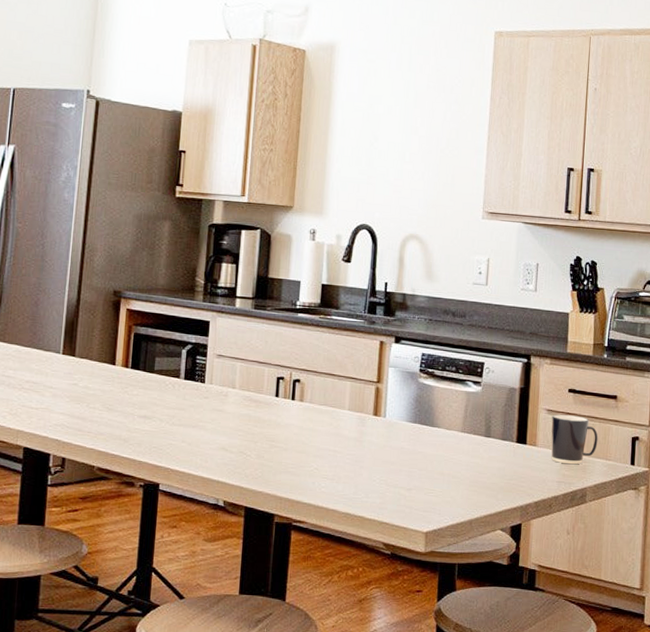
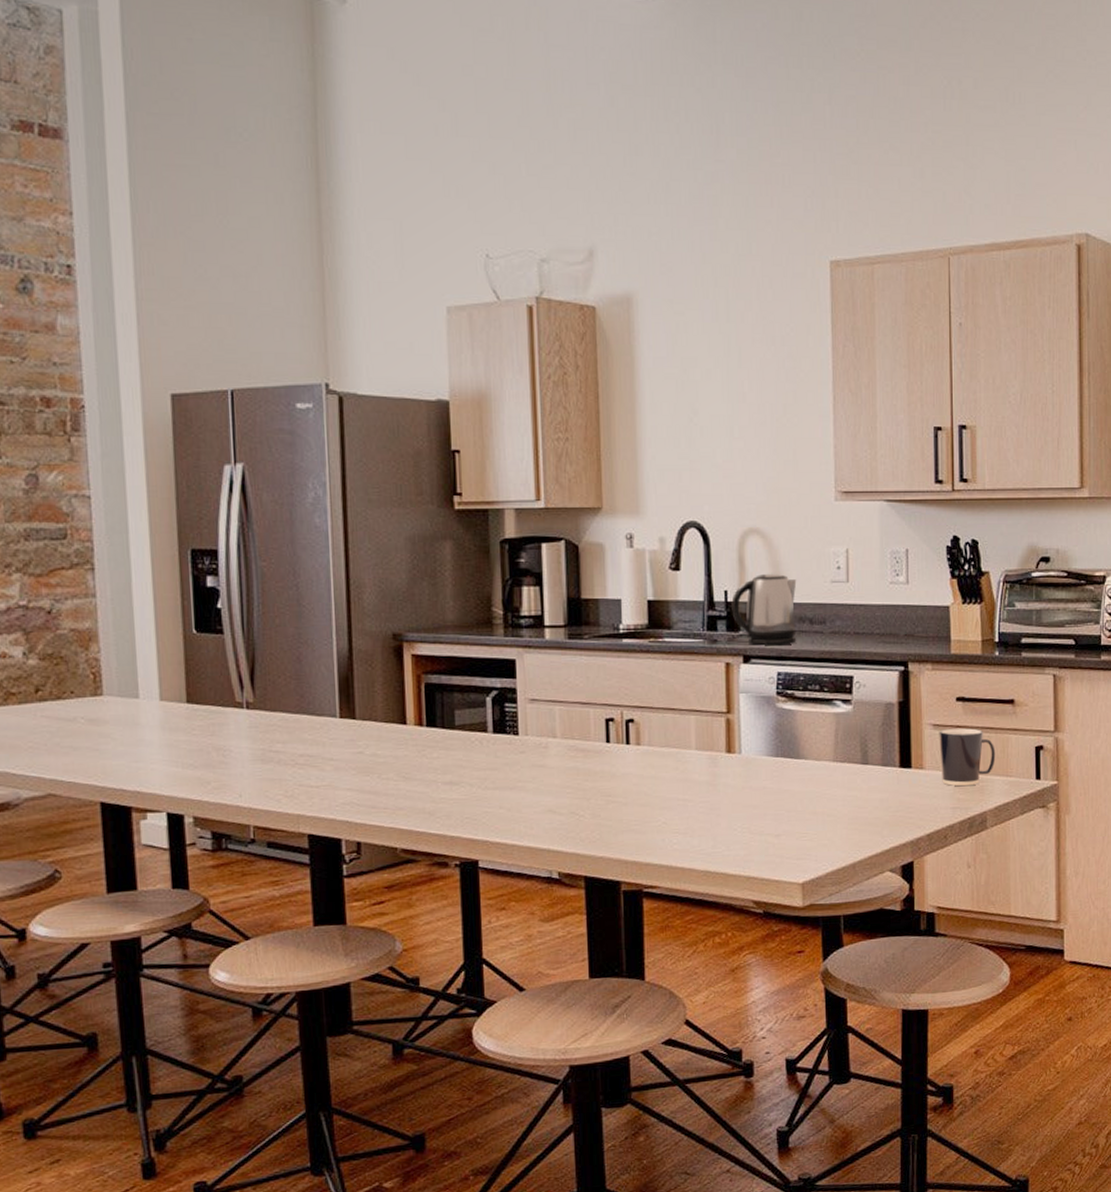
kettle: none [389,271,445,332] -> present [731,573,797,646]

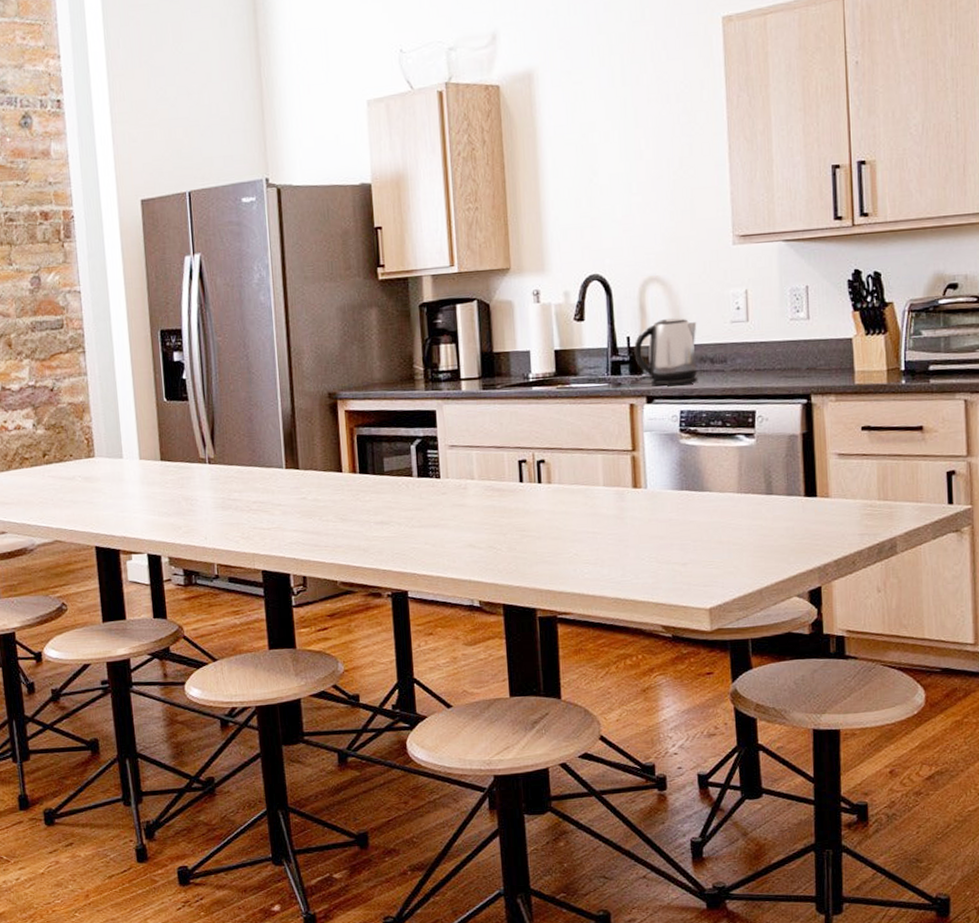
mug: present [939,727,996,787] -> none [844,456,905,513]

